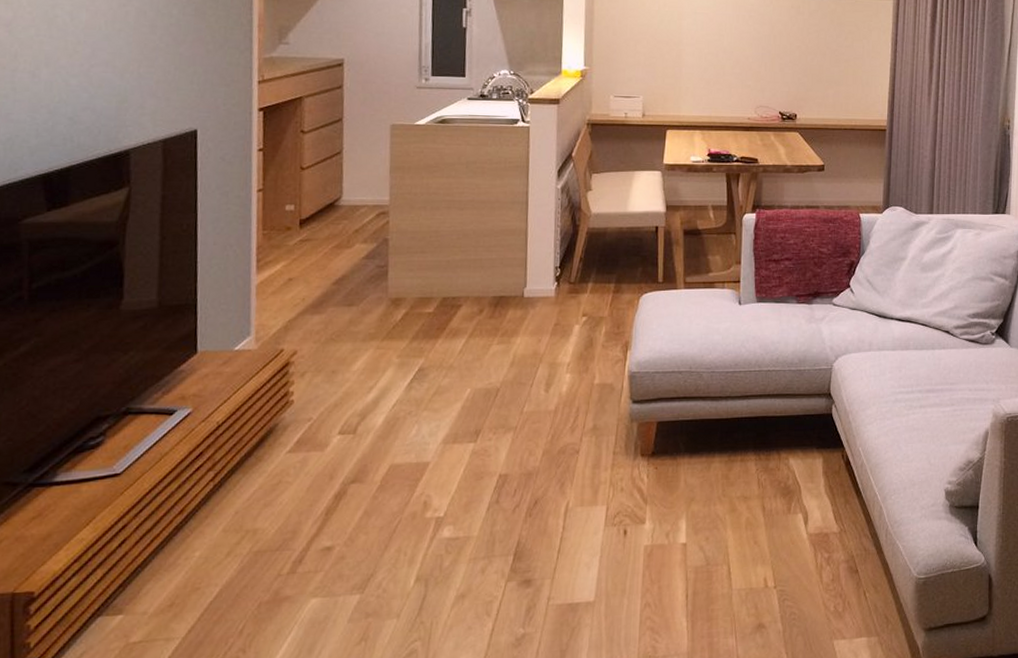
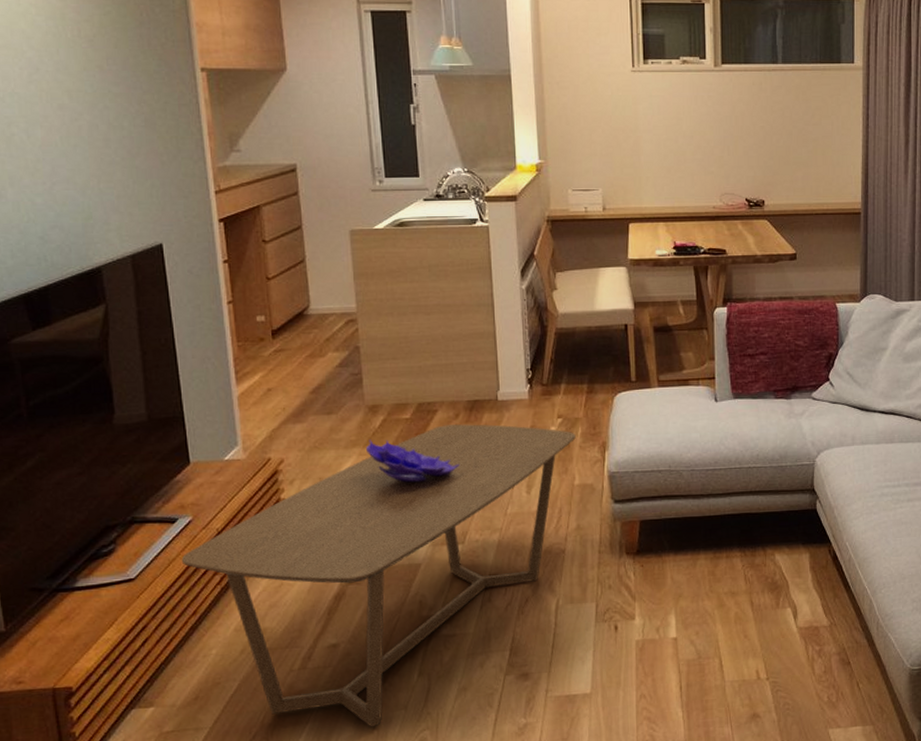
coffee table: none [174,320,599,638] -> present [181,424,576,727]
decorative bowl: none [384,332,479,378] -> present [366,439,460,483]

